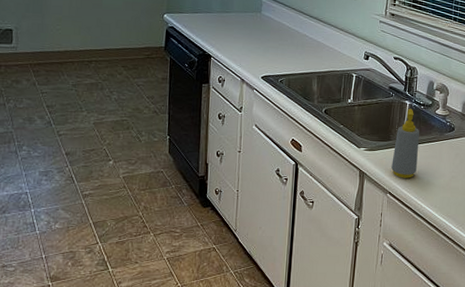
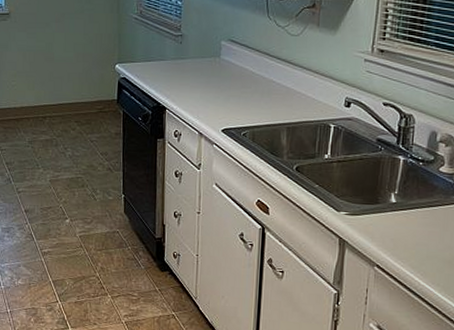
soap bottle: present [391,108,419,178] -> none [380,165,417,250]

